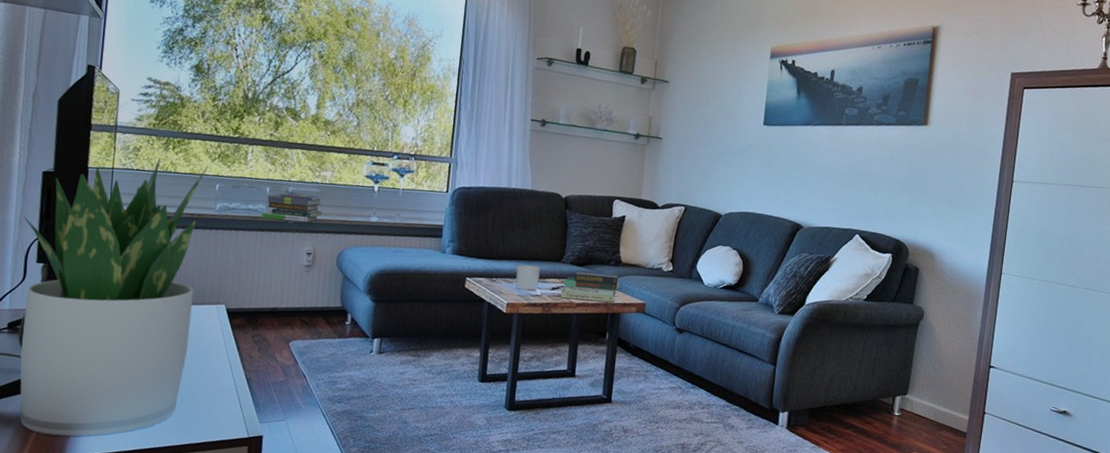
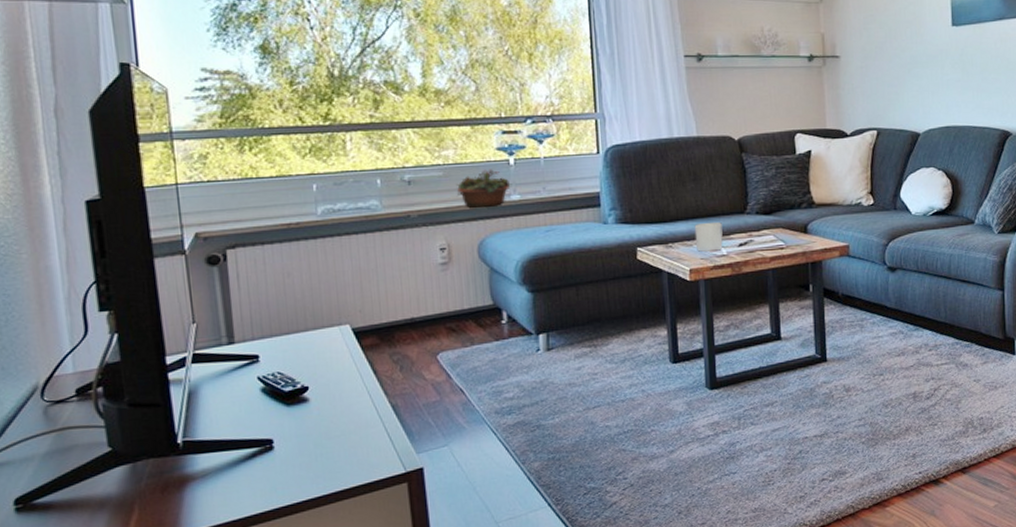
planter: present [20,157,209,437] -> none [72,162,313,513]
books: present [262,193,322,223] -> none [376,179,451,216]
succulent planter: none [328,192,372,225] -> present [457,169,511,208]
books: present [560,272,620,302] -> none [749,218,817,254]

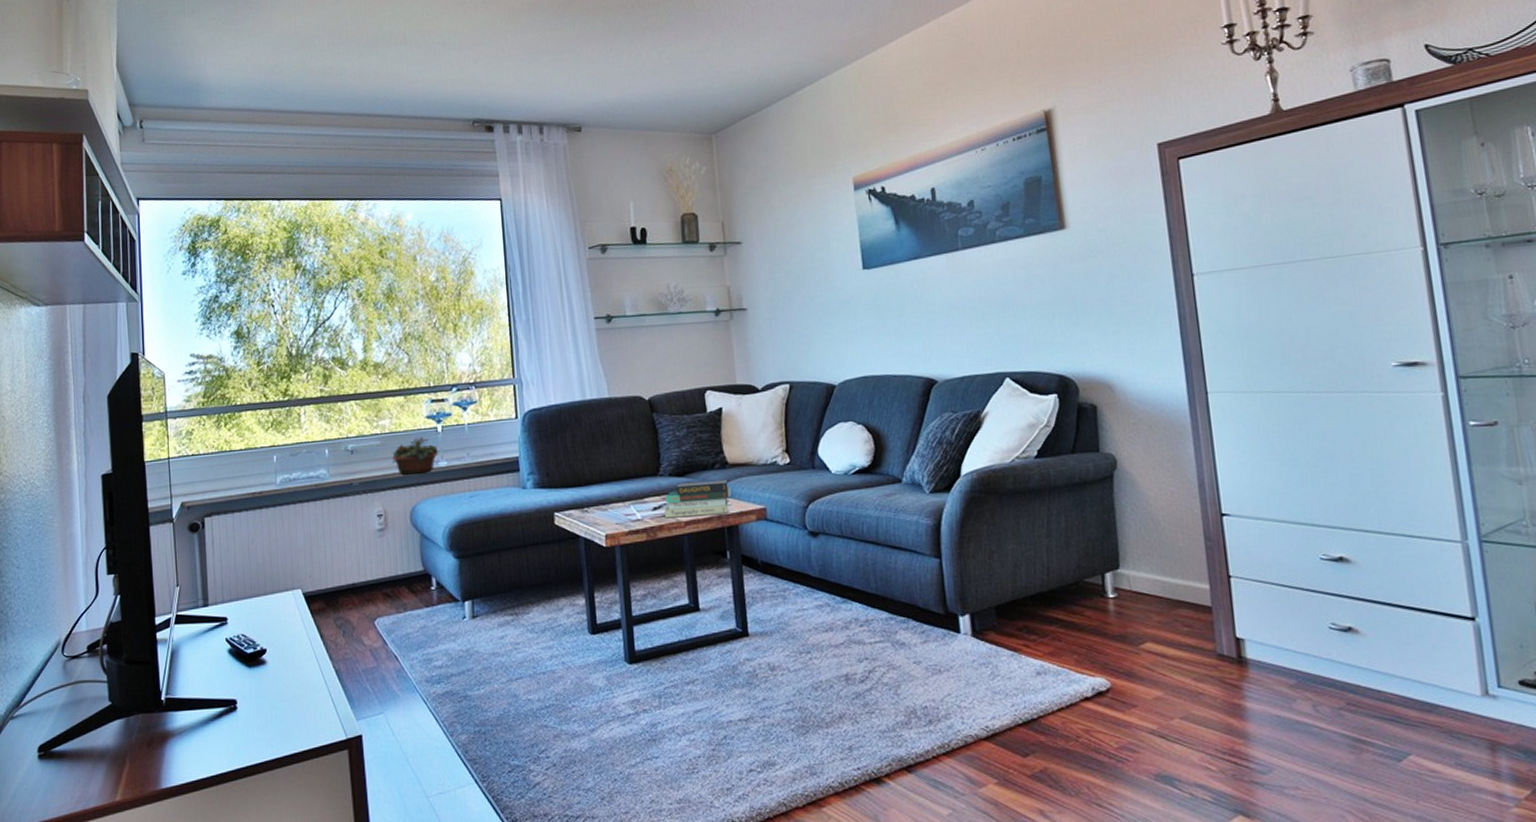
mug: present [694,222,723,252] -> none [608,485,637,516]
books: none [749,218,817,254] -> present [664,479,732,518]

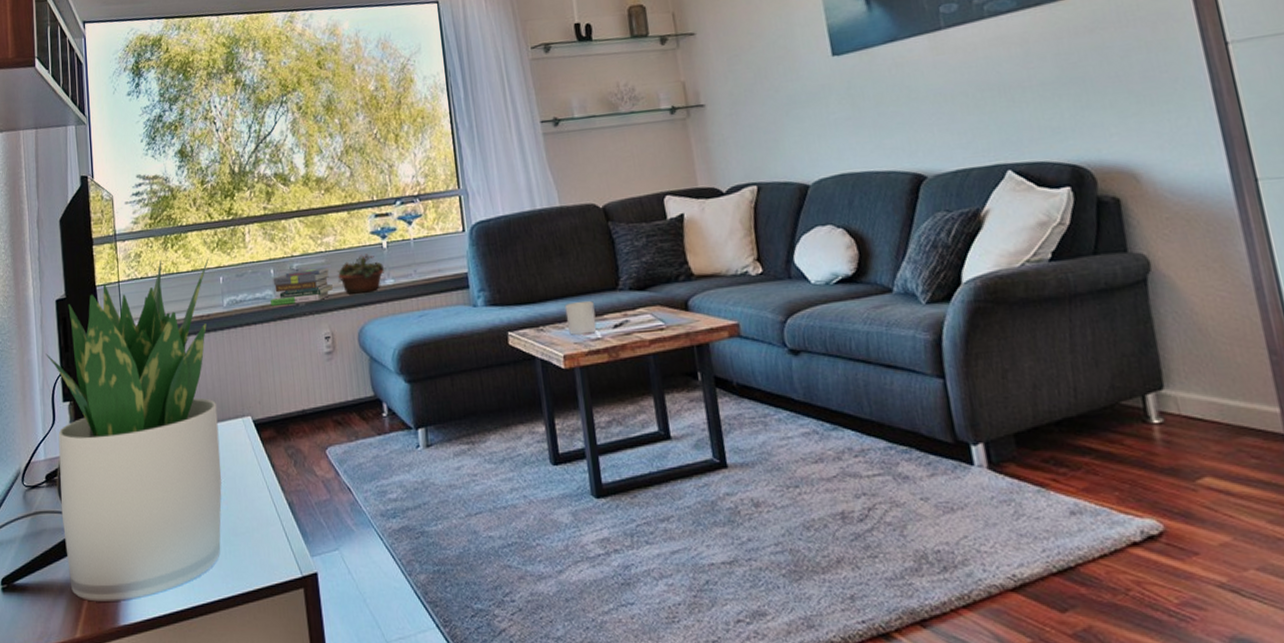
planter: none [90,436,270,767] -> present [46,257,222,602]
books: none [324,448,387,485] -> present [271,266,333,306]
mug: none [608,485,637,516] -> present [564,301,597,335]
books: present [664,479,732,518] -> none [626,292,700,337]

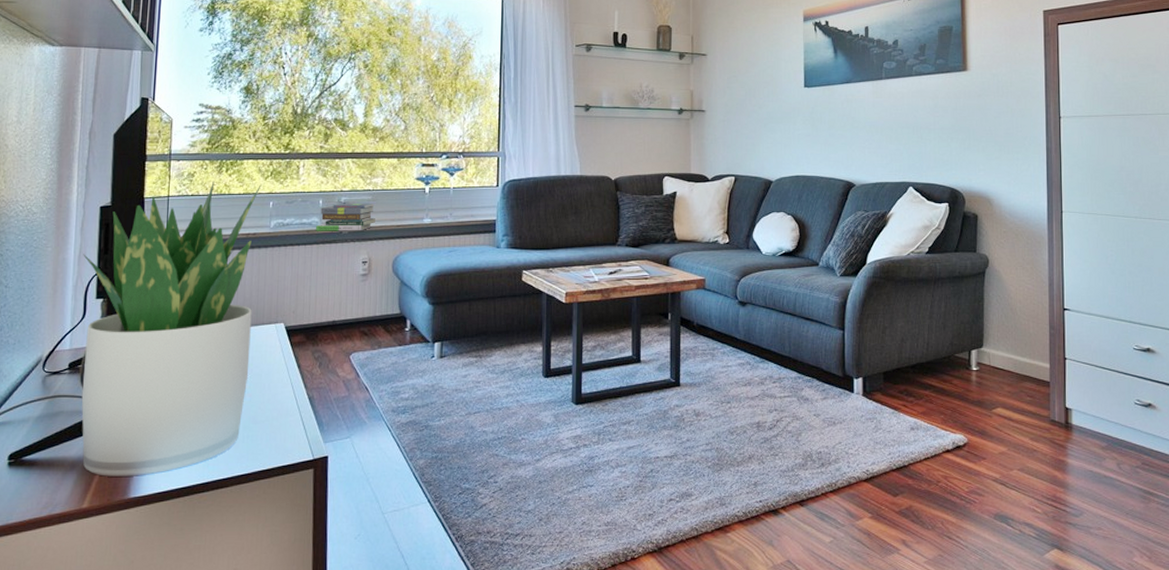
succulent planter: present [338,254,385,294] -> none [381,196,425,228]
mug: present [564,301,597,335] -> none [572,252,596,277]

